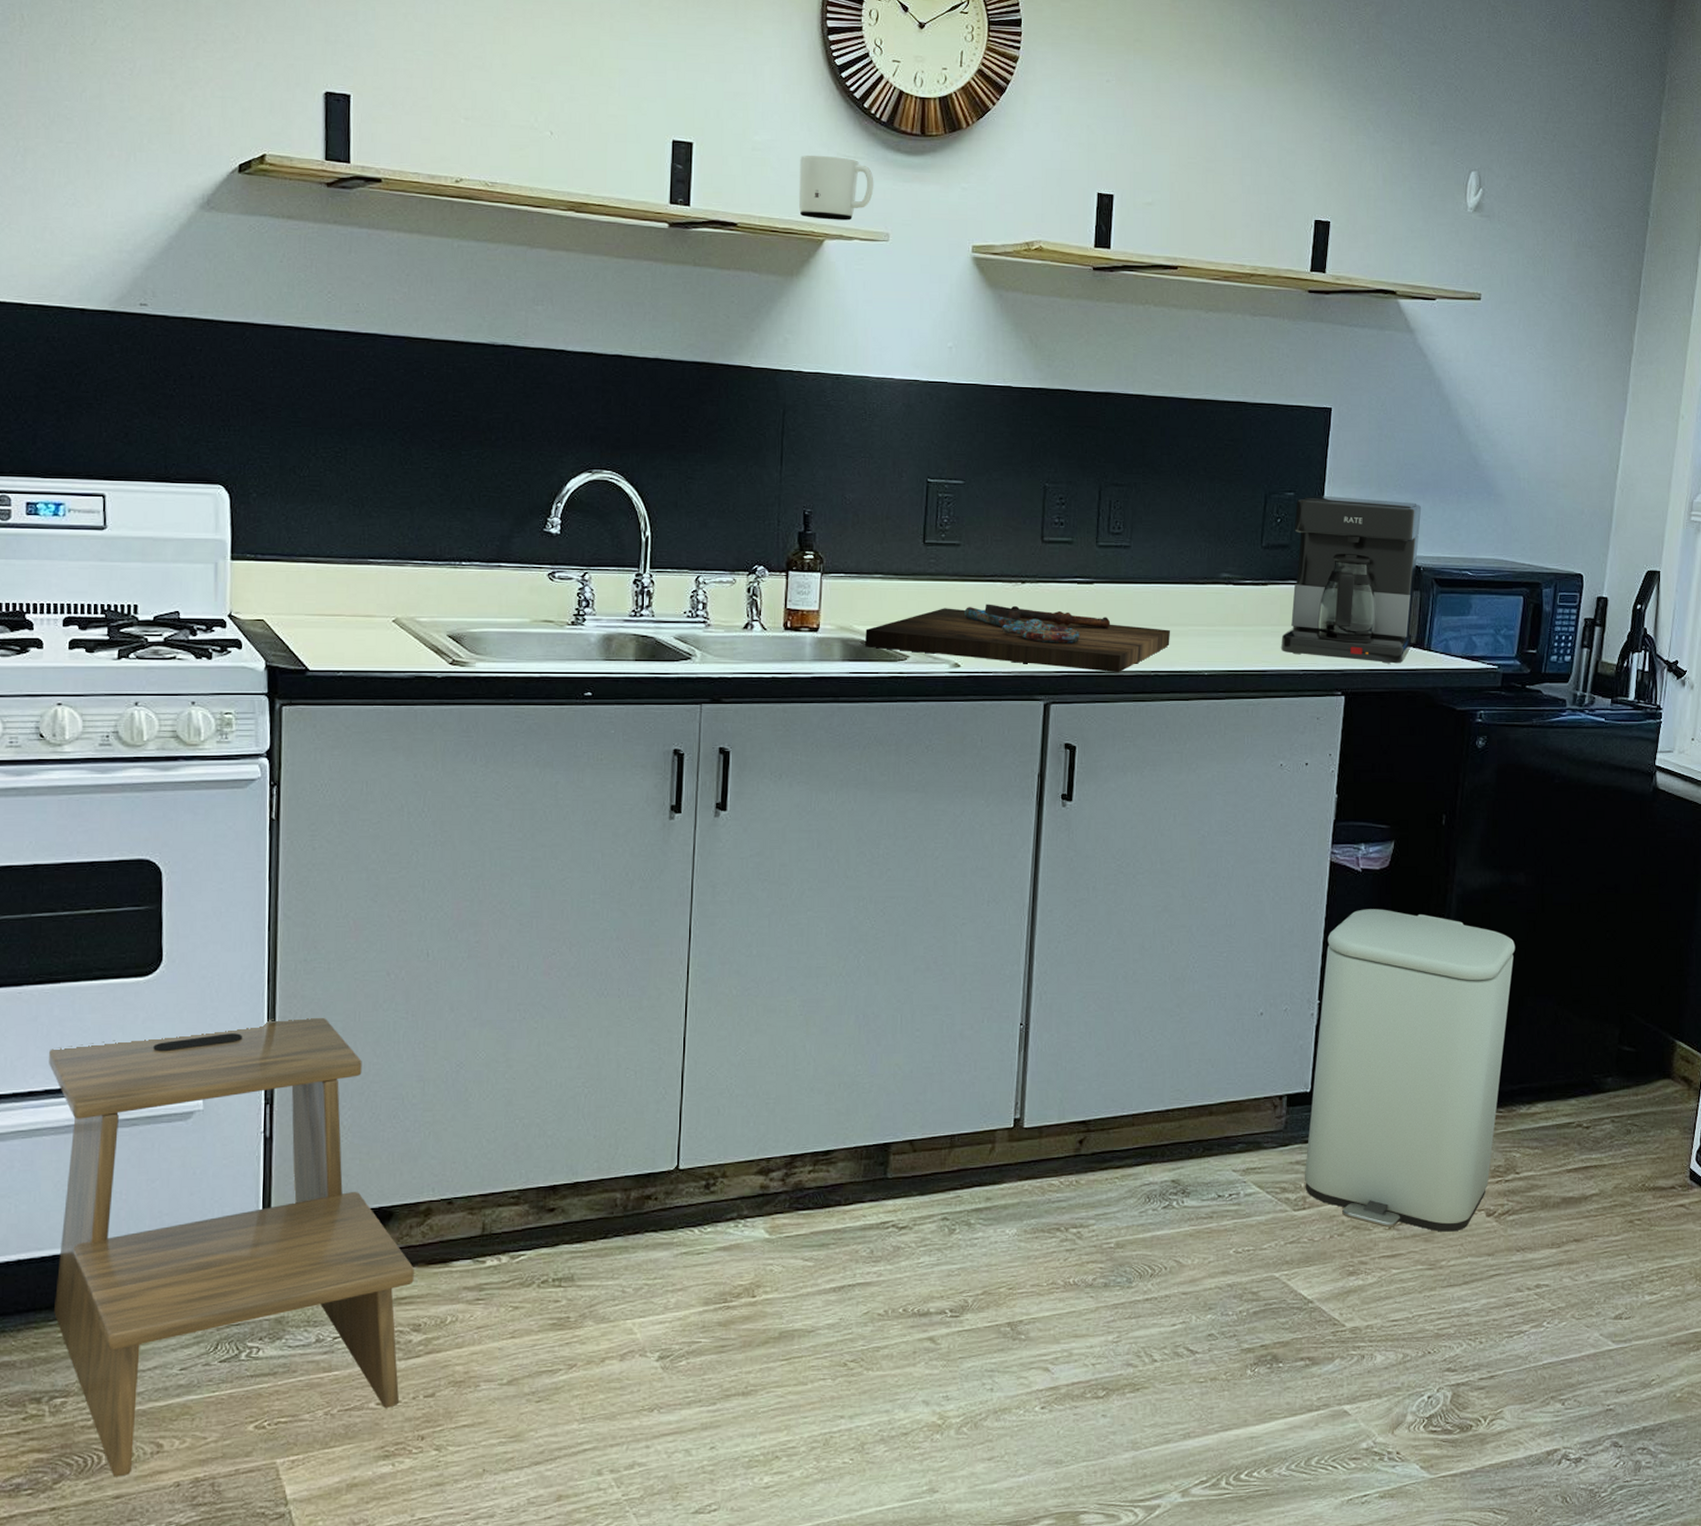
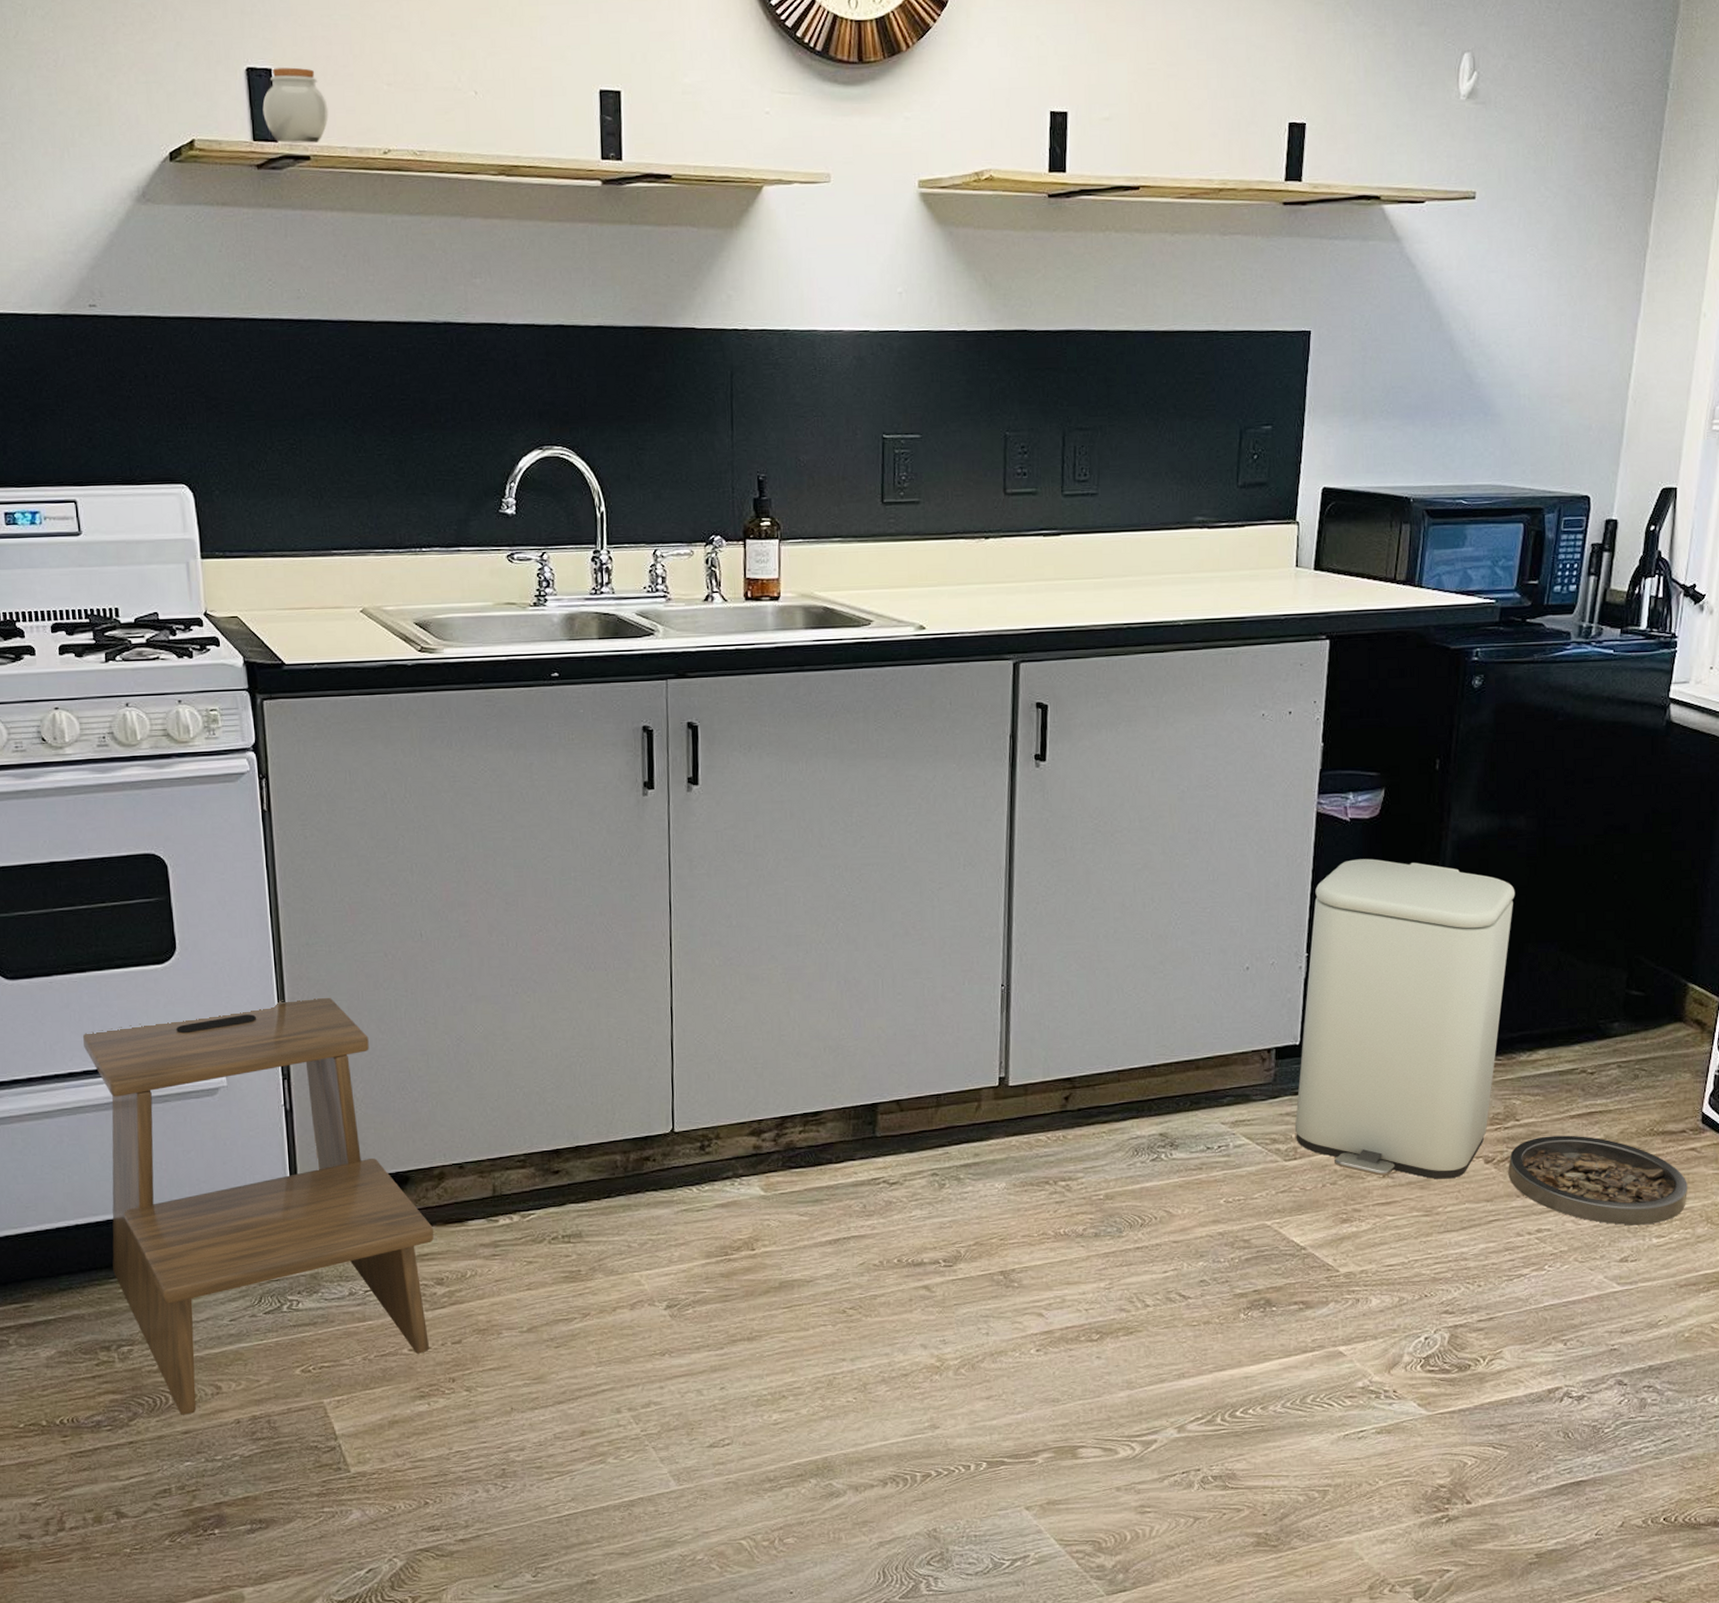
jar: none [337,94,404,168] -> present [262,67,329,145]
mug: present [798,155,874,221] -> none [732,93,812,164]
cutting board: present [865,604,1171,673] -> none [827,562,1143,628]
coffee maker: present [1281,495,1422,664] -> none [1260,426,1411,604]
pet bowl: none [1508,1189,1677,1282] -> present [1508,1135,1687,1225]

